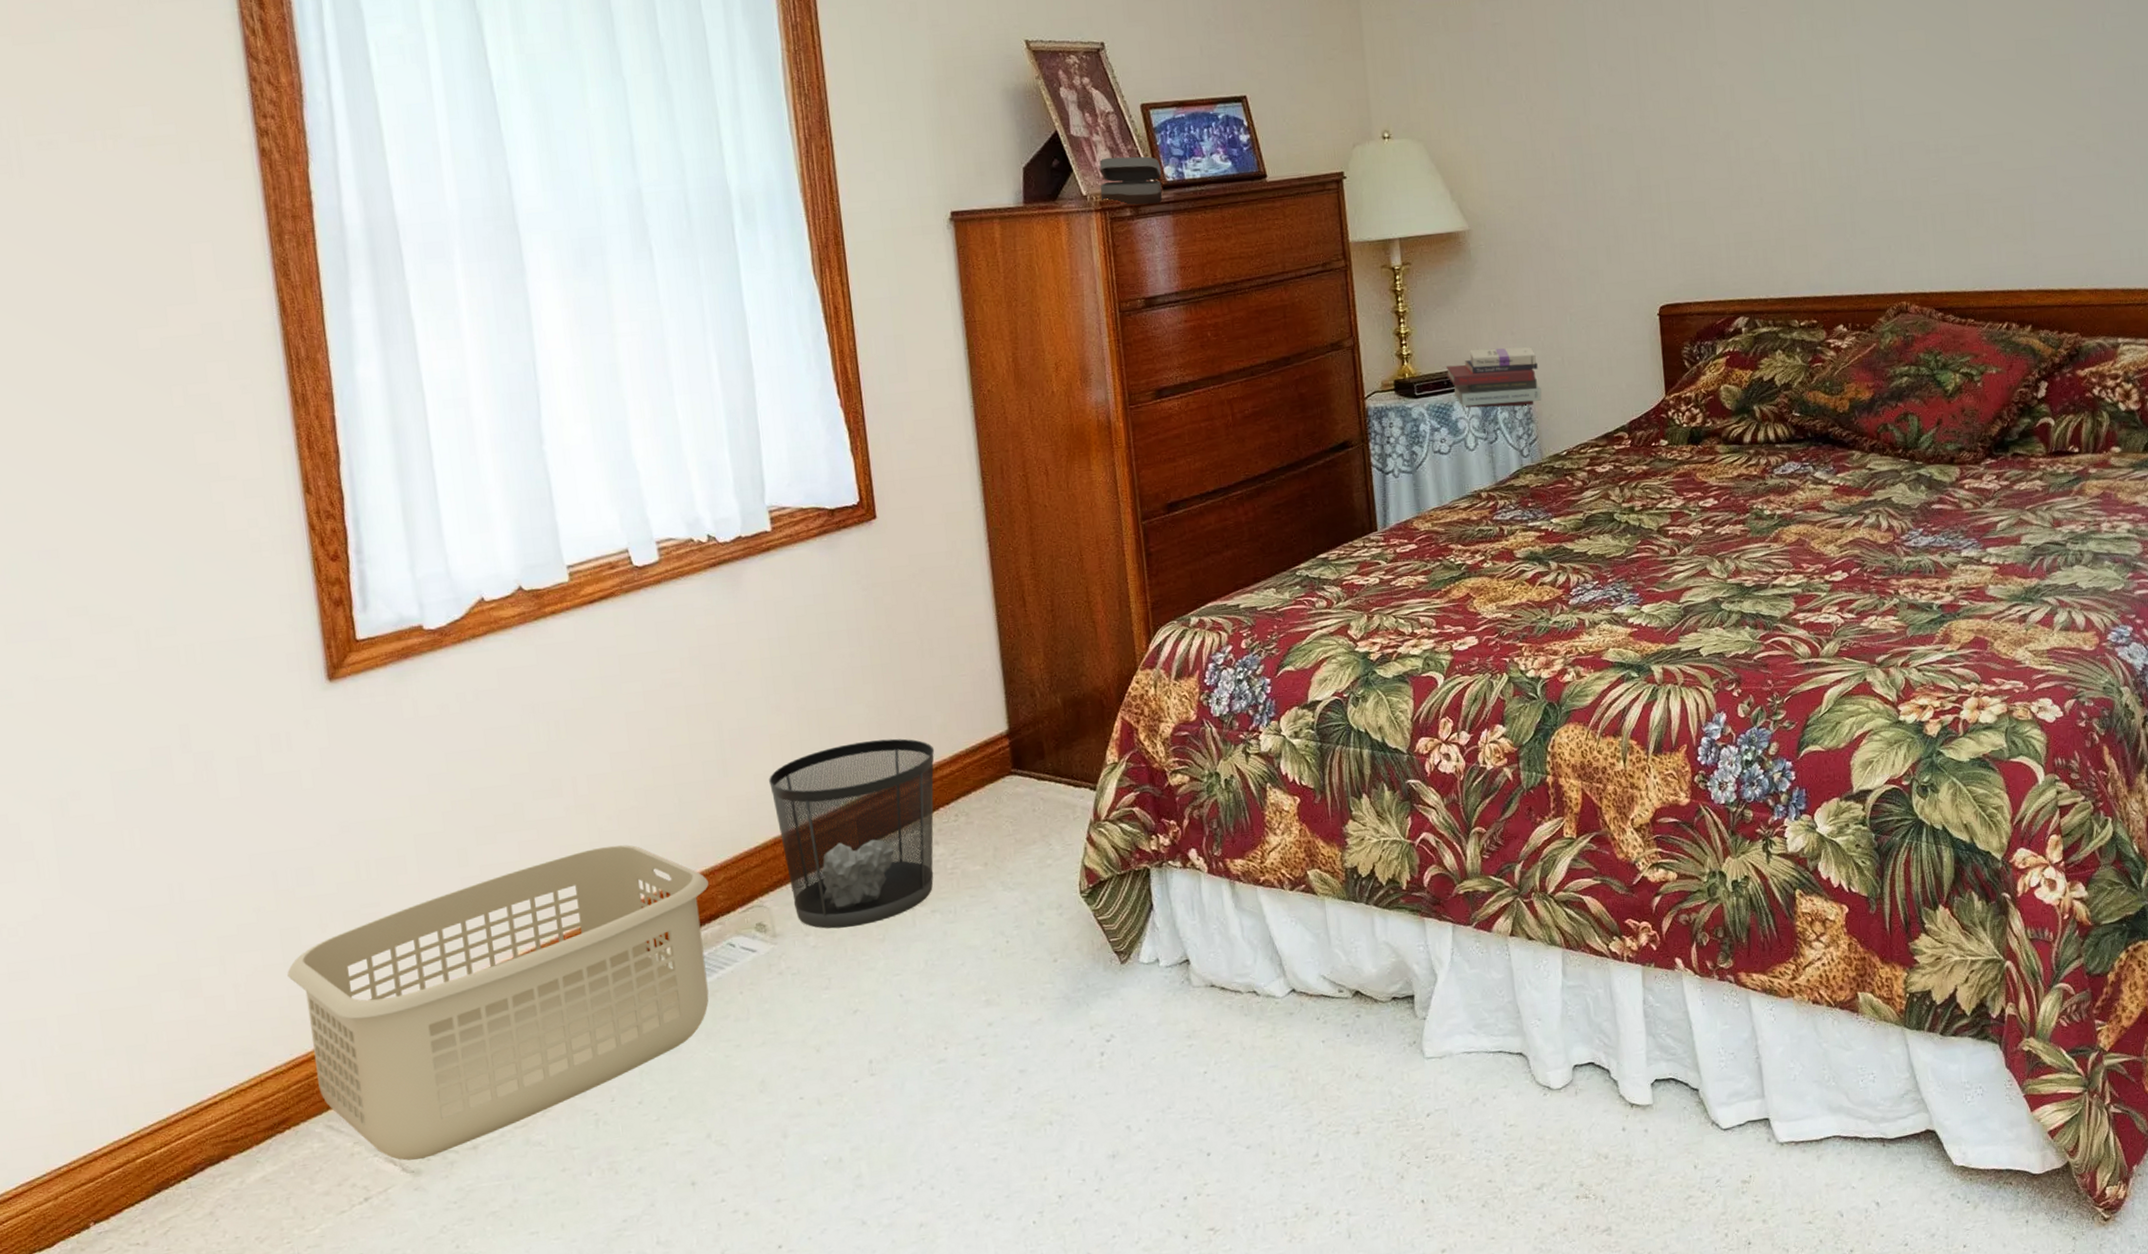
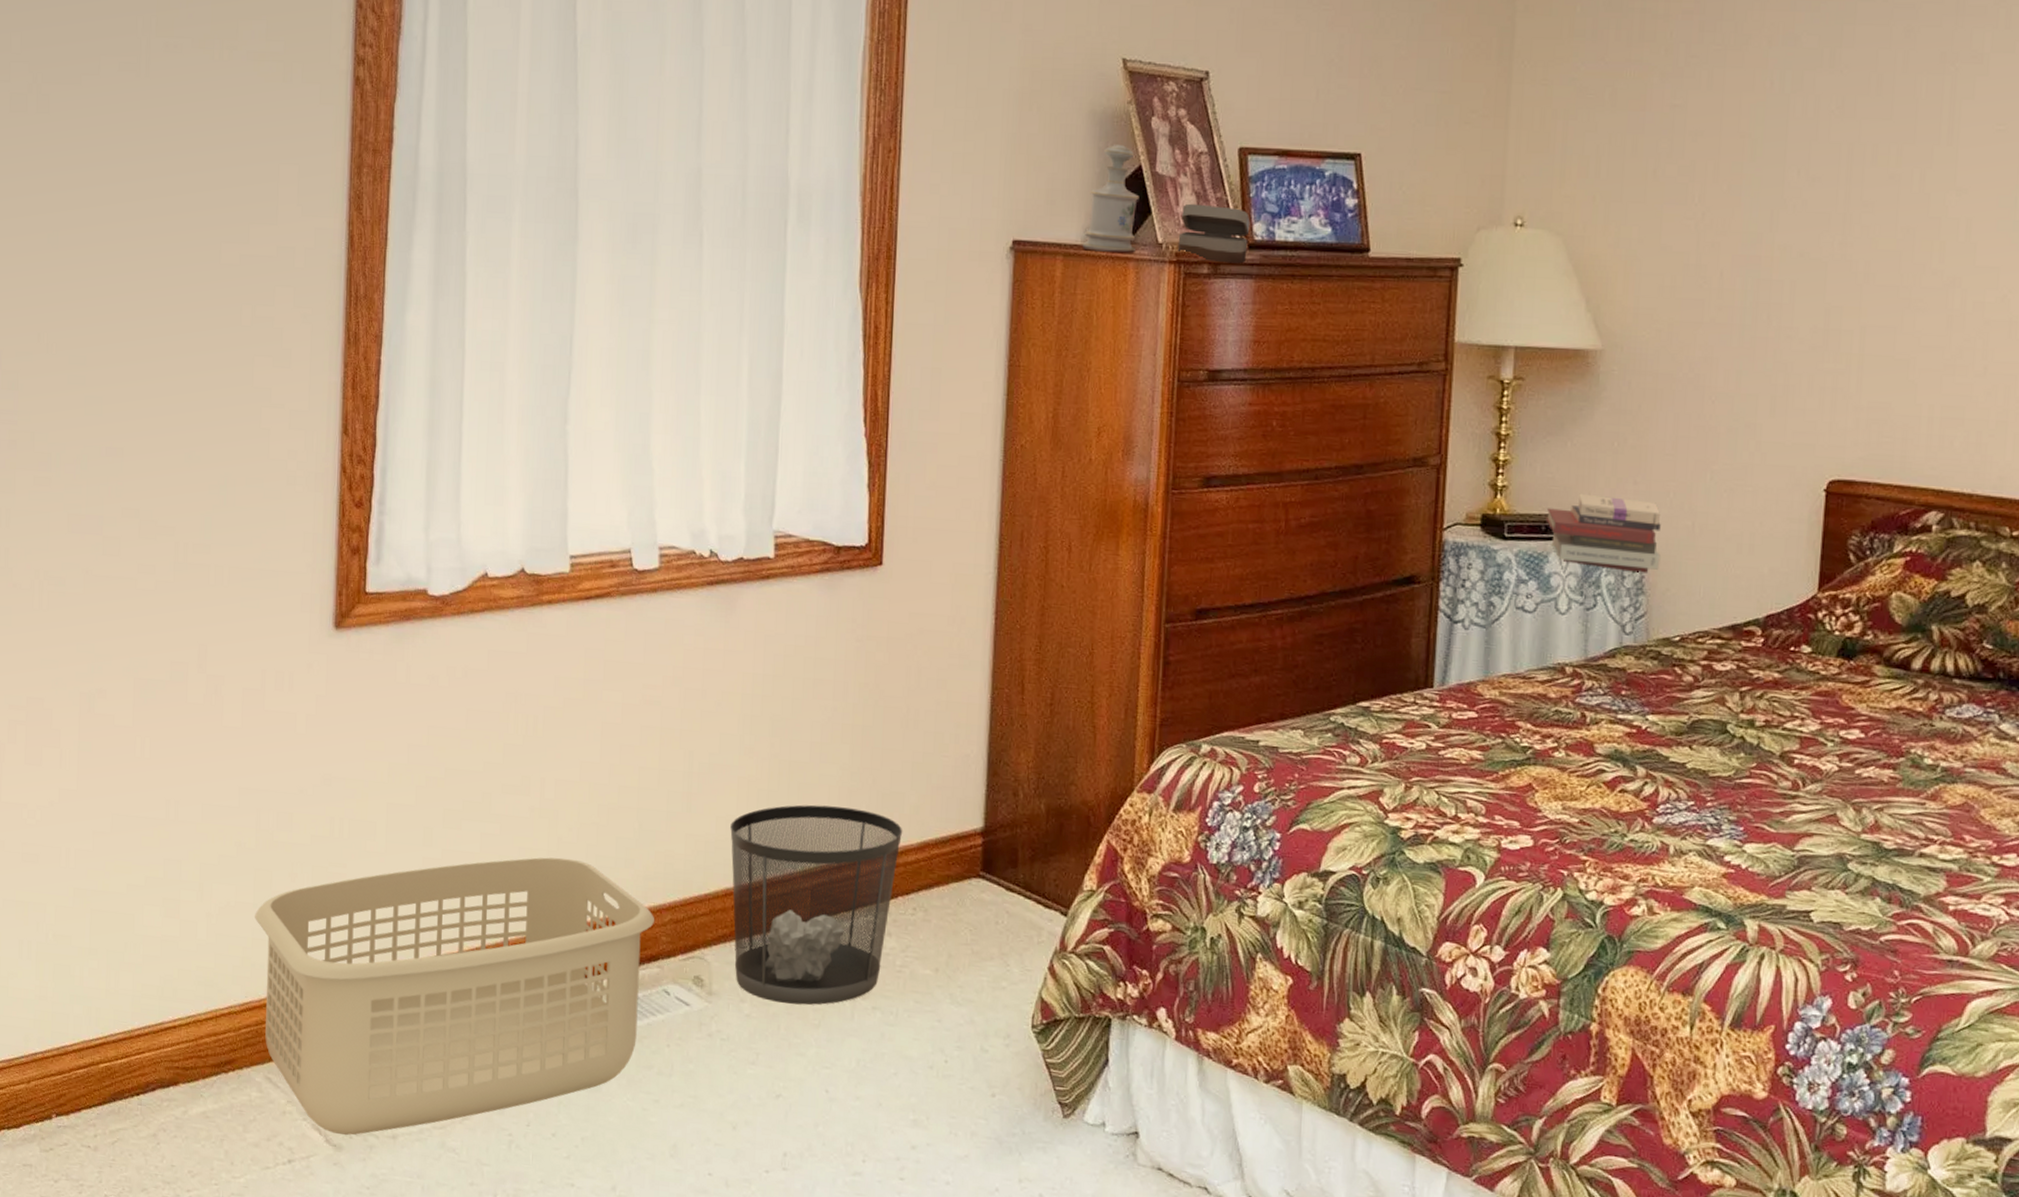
perfume bottle: none [1014,114,1064,212] -> present [1082,144,1140,254]

